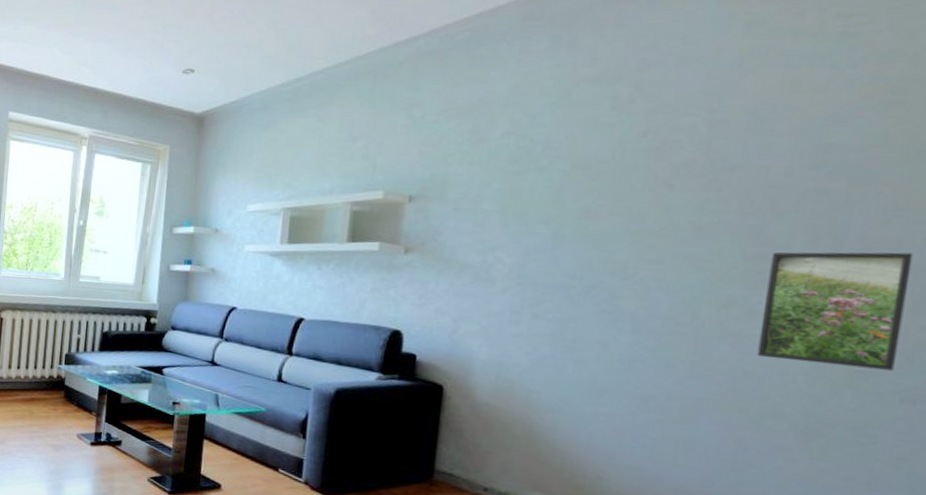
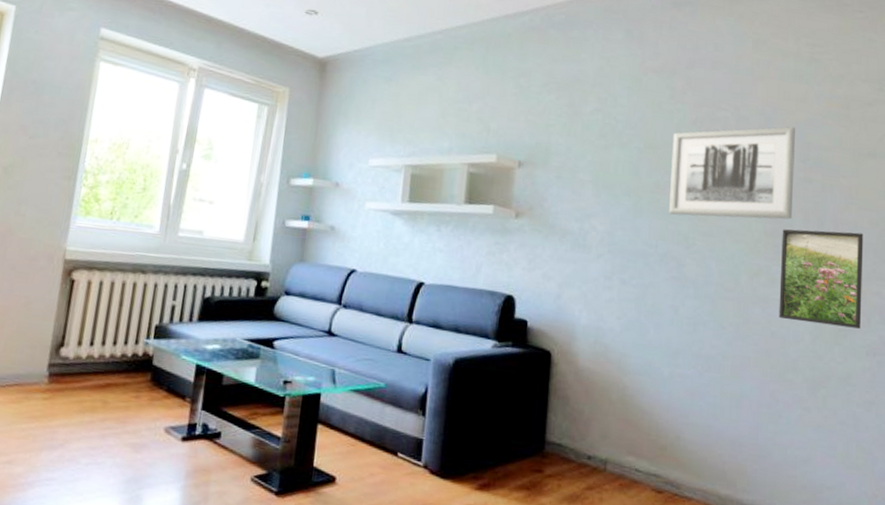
wall art: none [601,125,806,243] -> present [669,126,795,220]

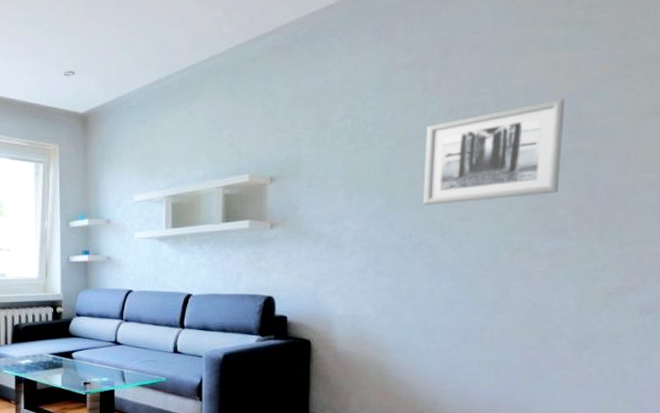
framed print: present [779,229,864,329] -> none [541,196,642,290]

